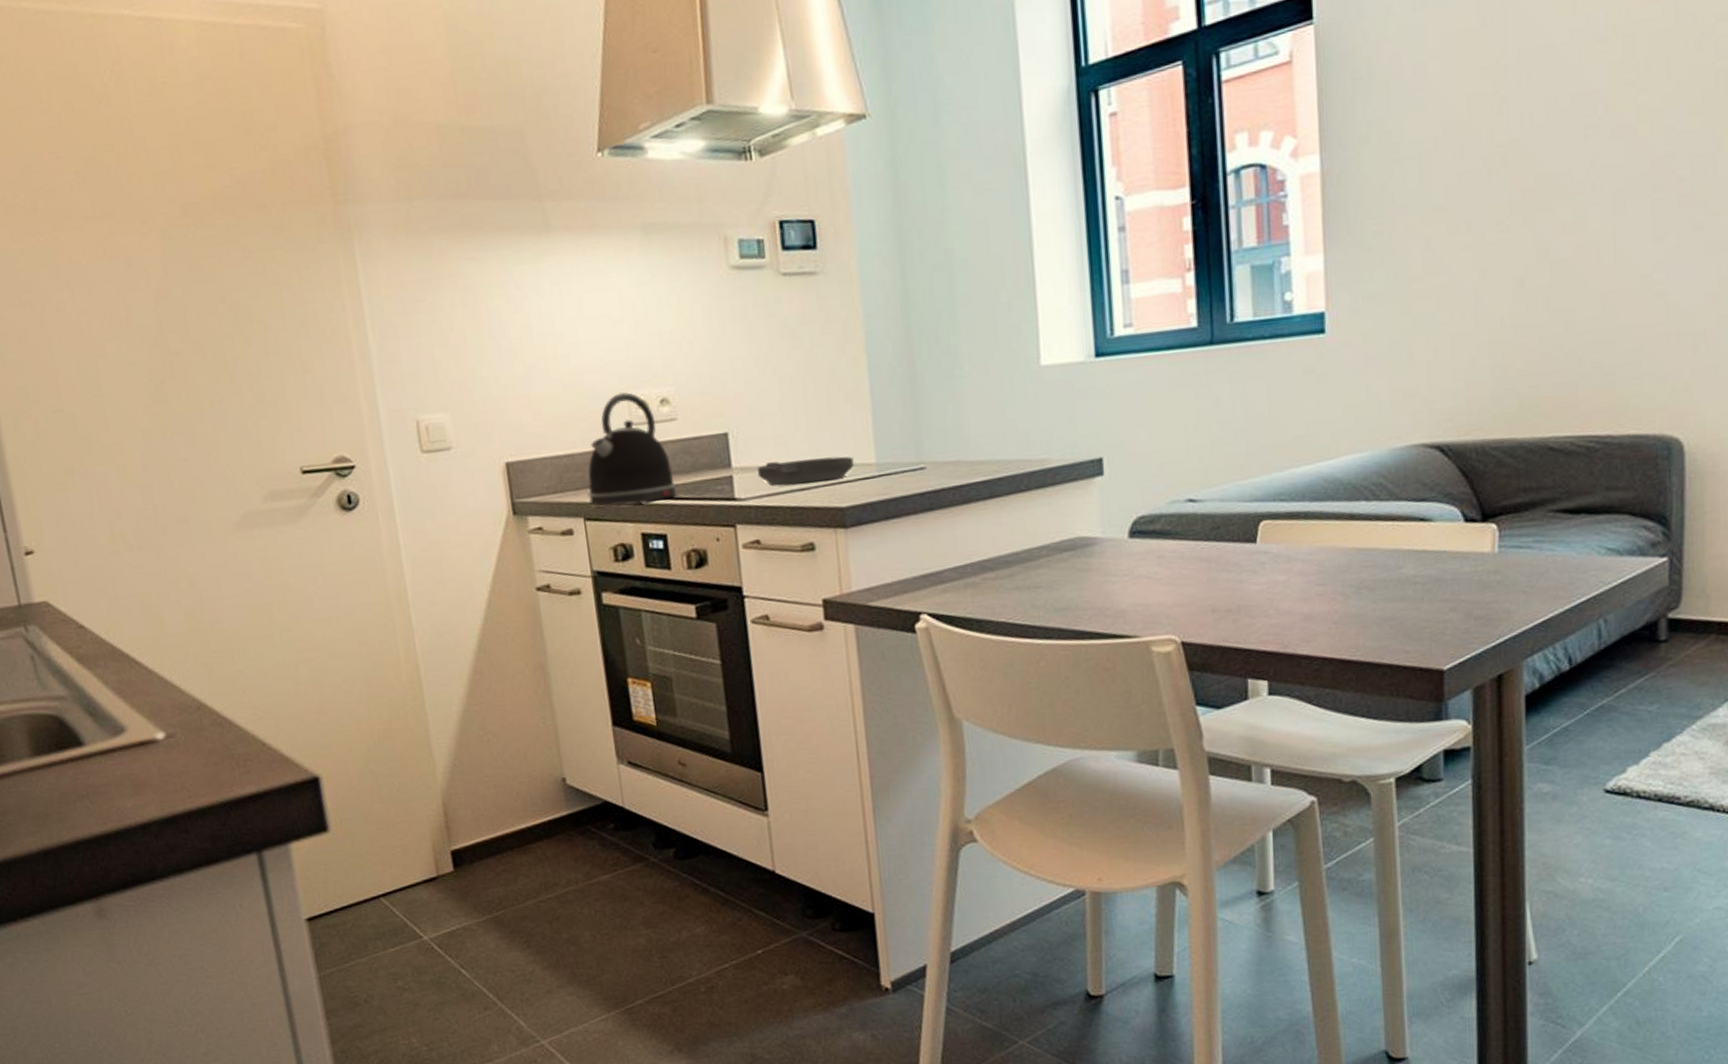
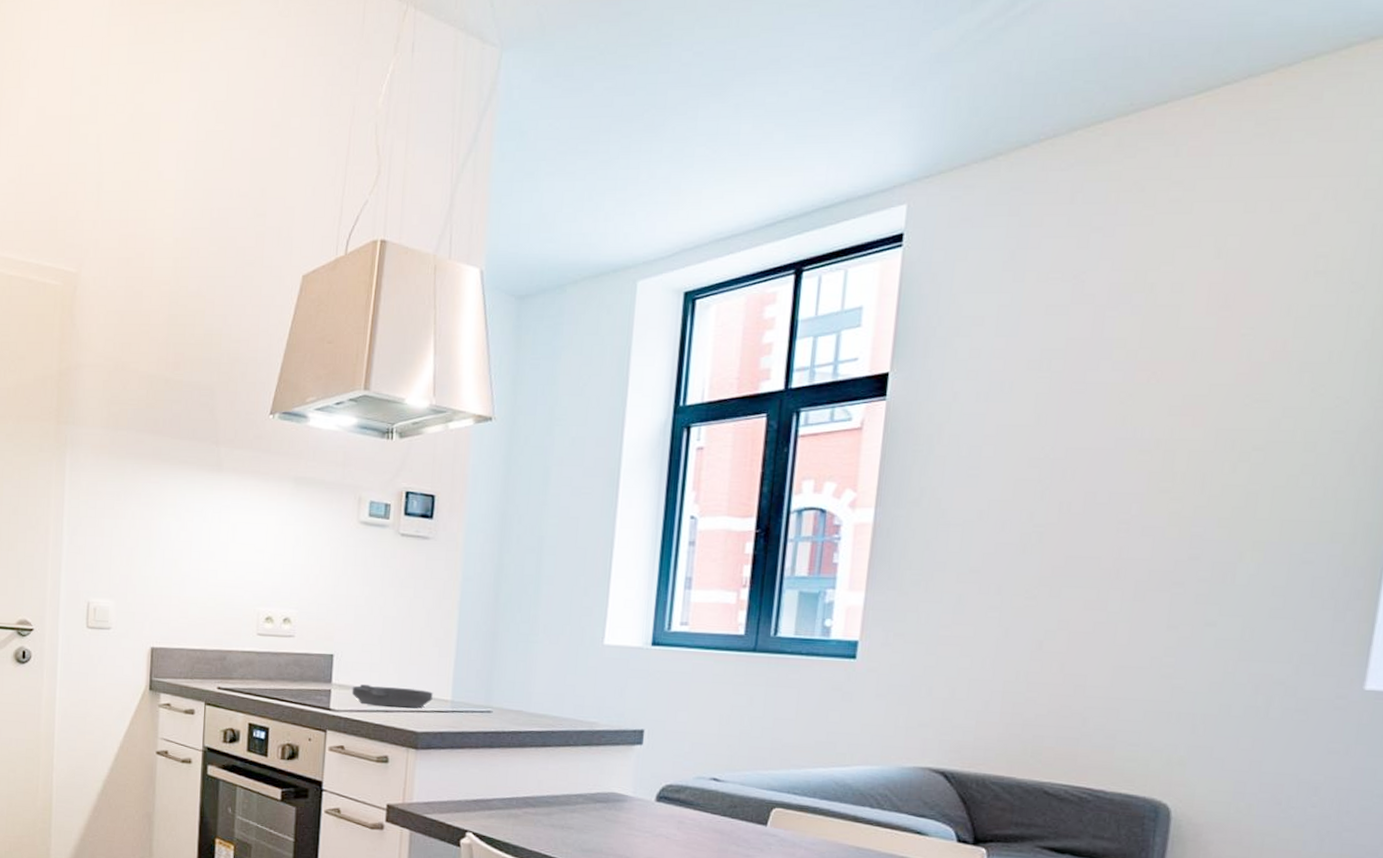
kettle: present [587,392,677,506] -> none [211,608,284,699]

